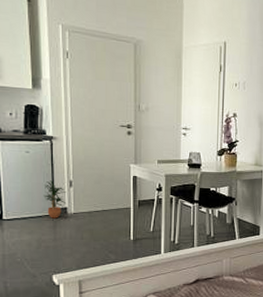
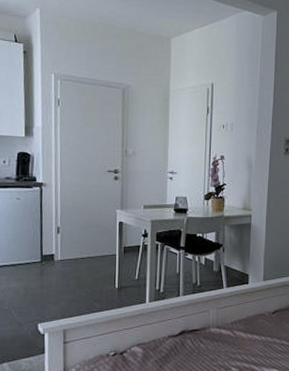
potted plant: present [43,180,66,219] -> none [32,227,53,266]

